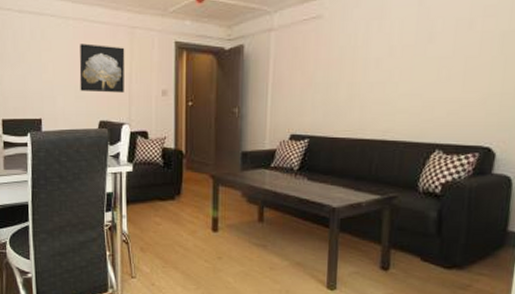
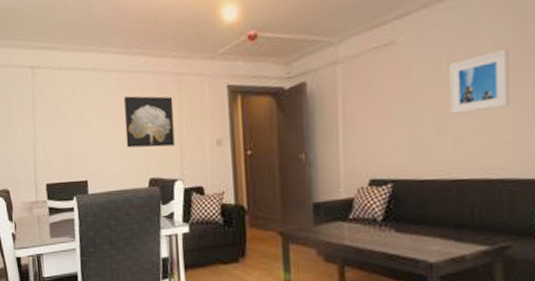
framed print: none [361,32,412,83] -> present [449,49,510,114]

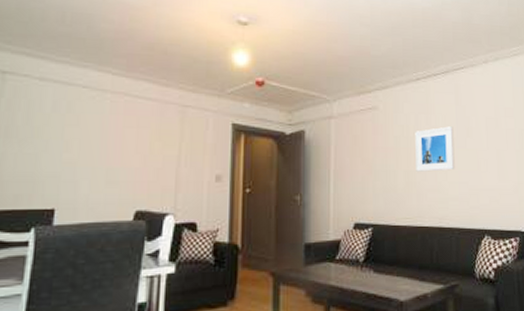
wall art: present [124,95,175,148] -> none [113,120,174,177]

